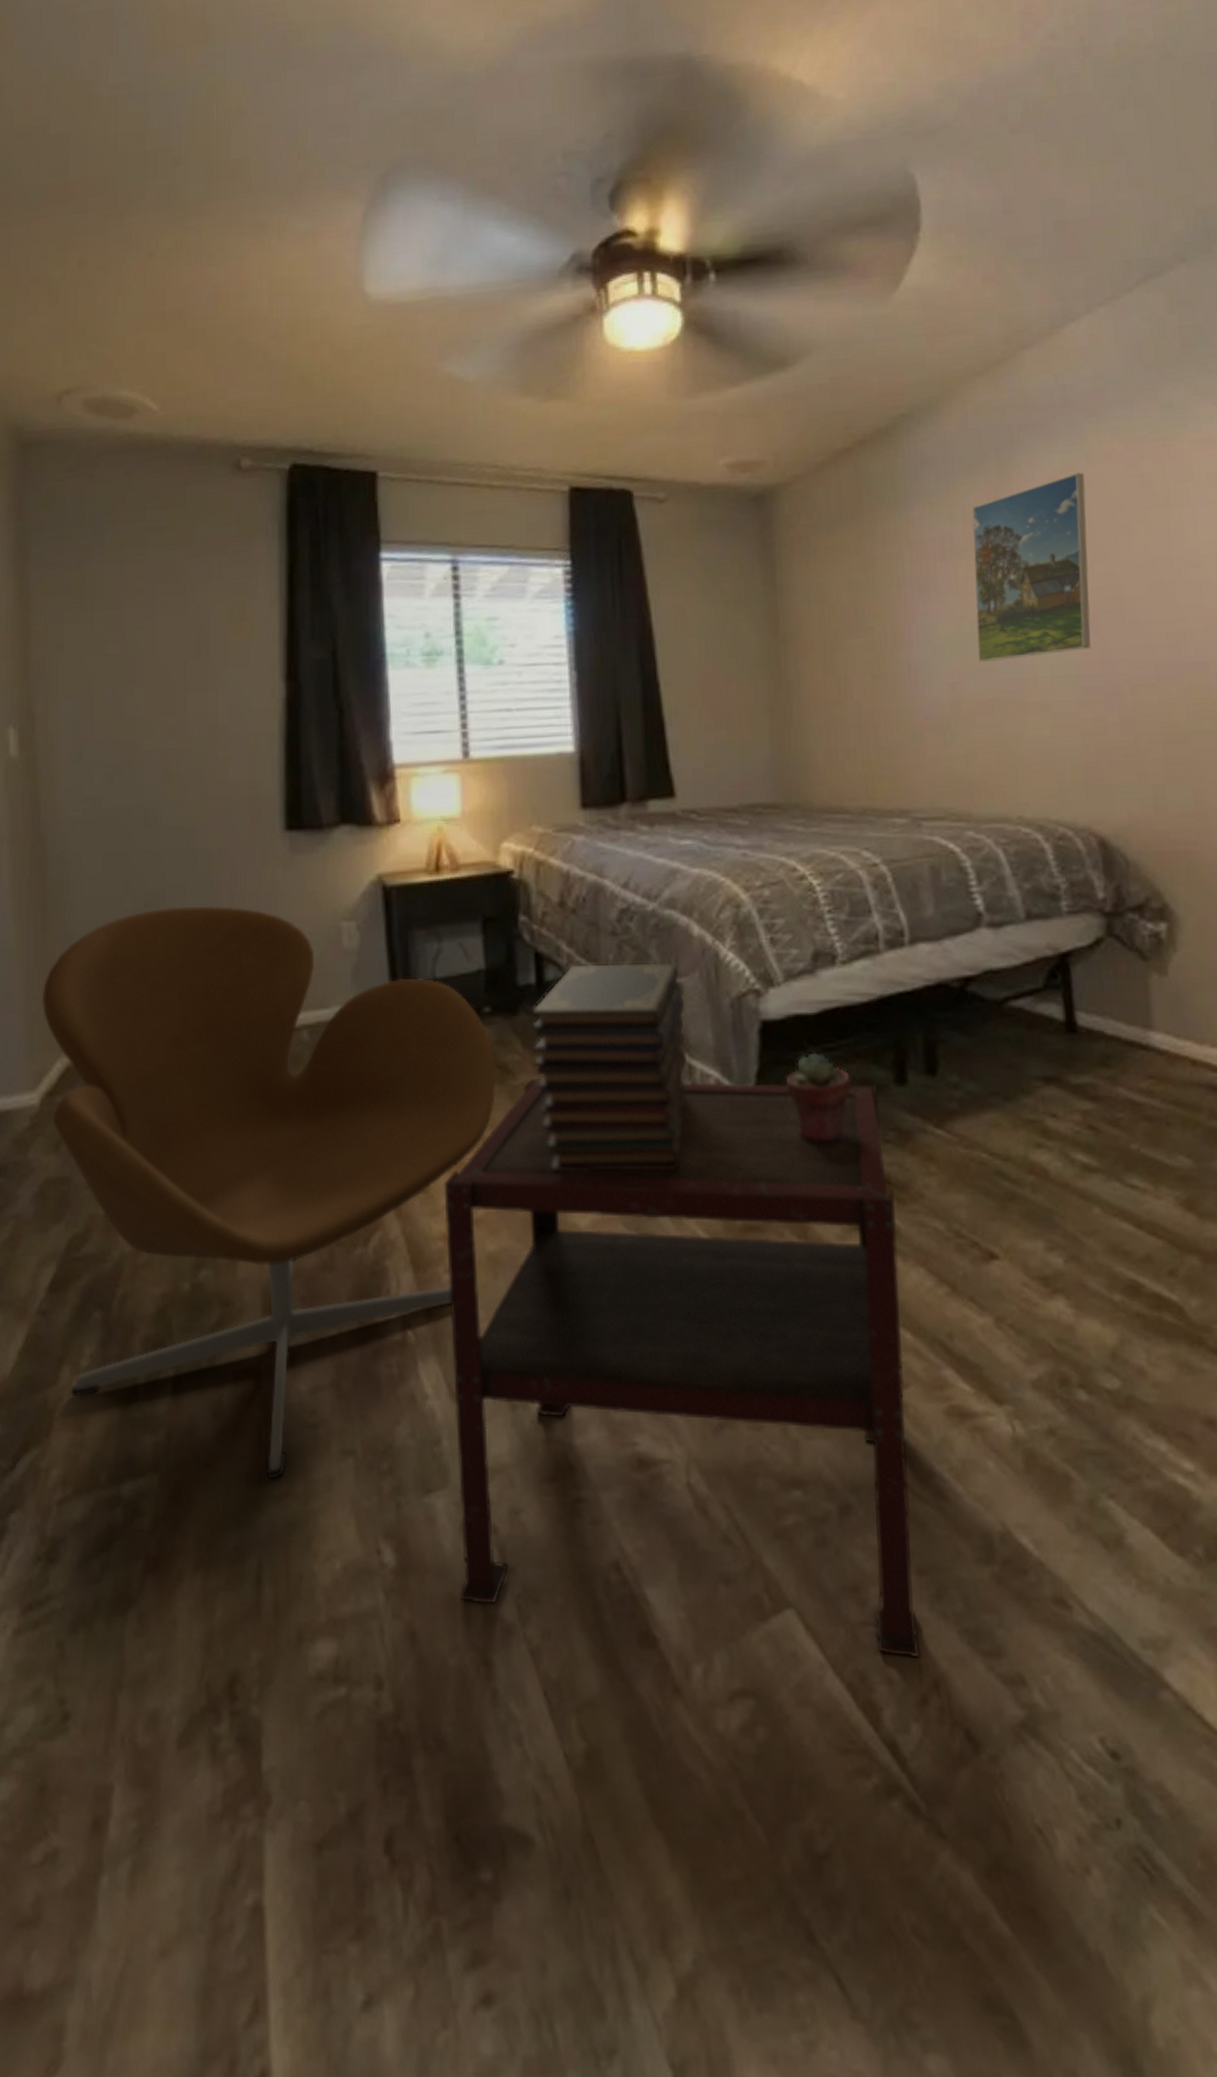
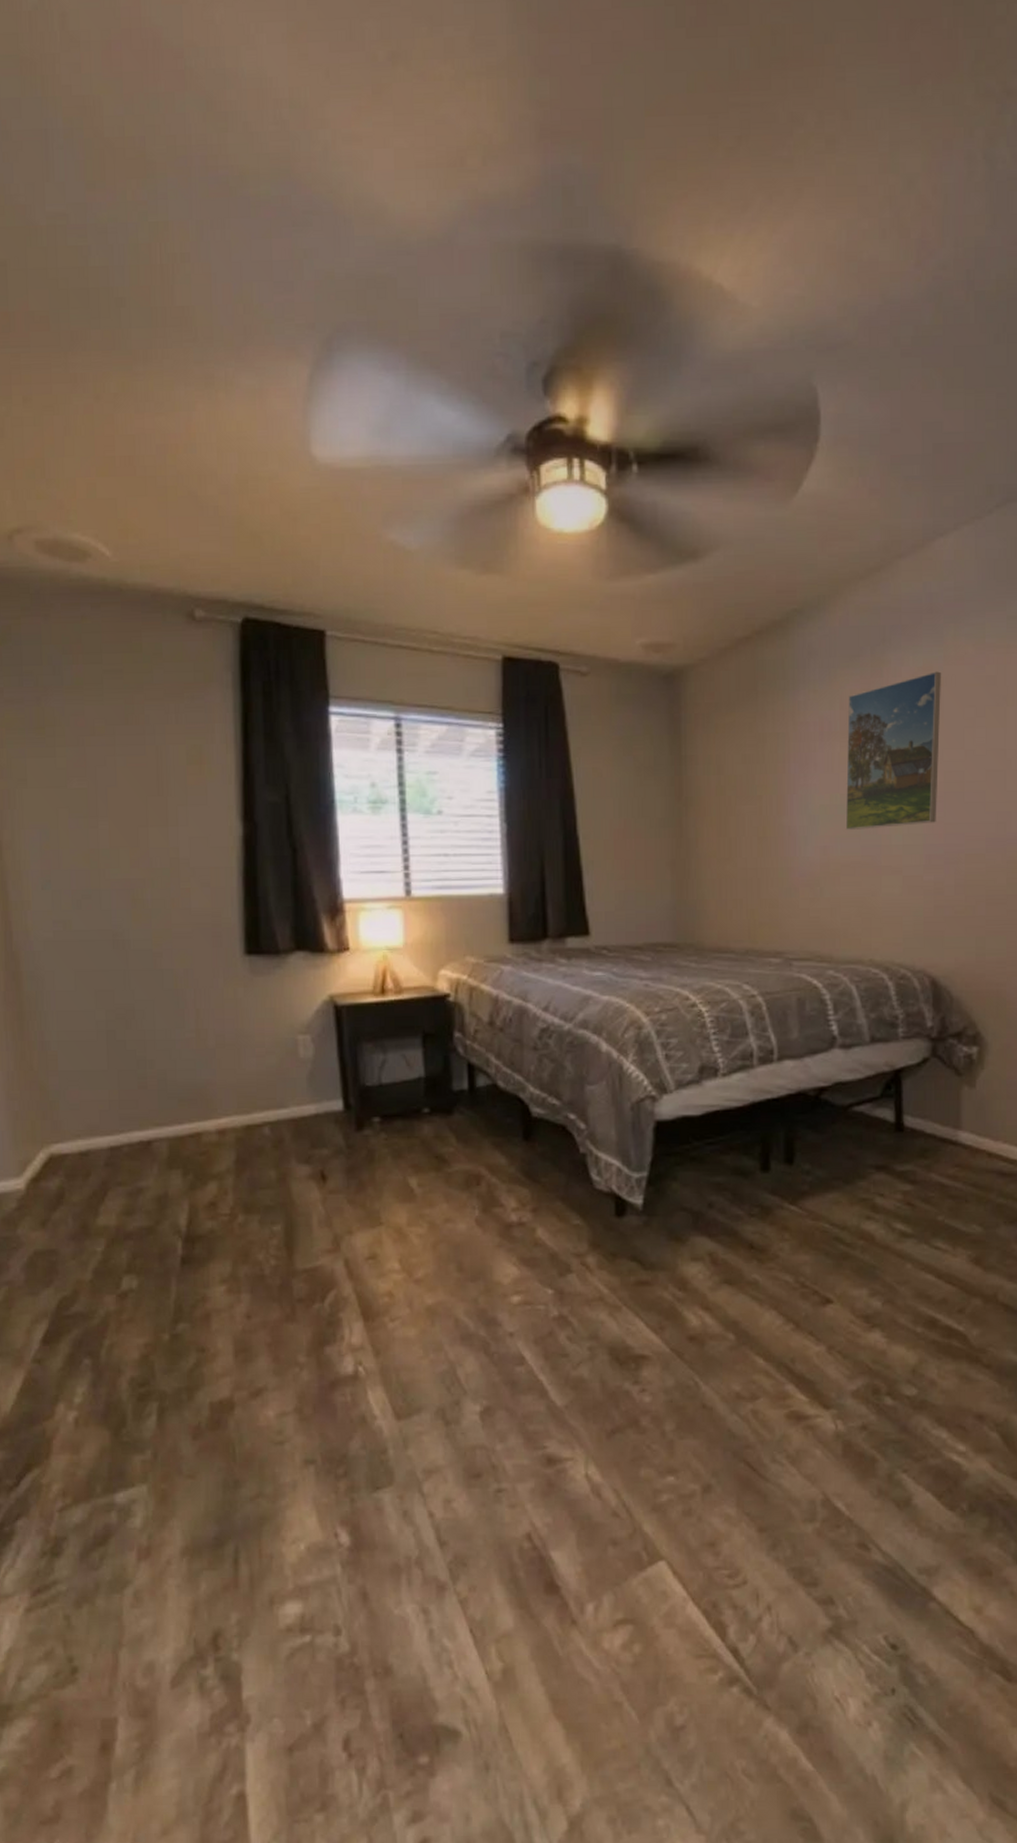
armchair: present [41,905,496,1480] -> none [22,1019,434,1485]
side table: present [444,1077,921,1660] -> none [389,1166,759,1591]
book stack: present [531,962,688,1171] -> none [464,1073,595,1240]
potted succulent: present [784,1052,852,1142] -> none [672,1146,726,1216]

